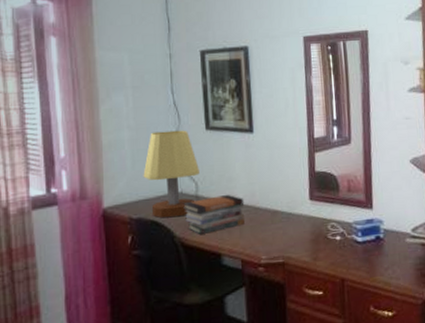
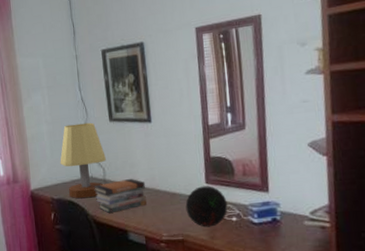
decorative orb: none [287,202,332,248] -> present [185,185,228,228]

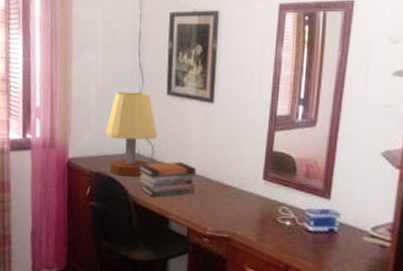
decorative orb: present [185,185,228,228] -> none [236,182,283,228]

